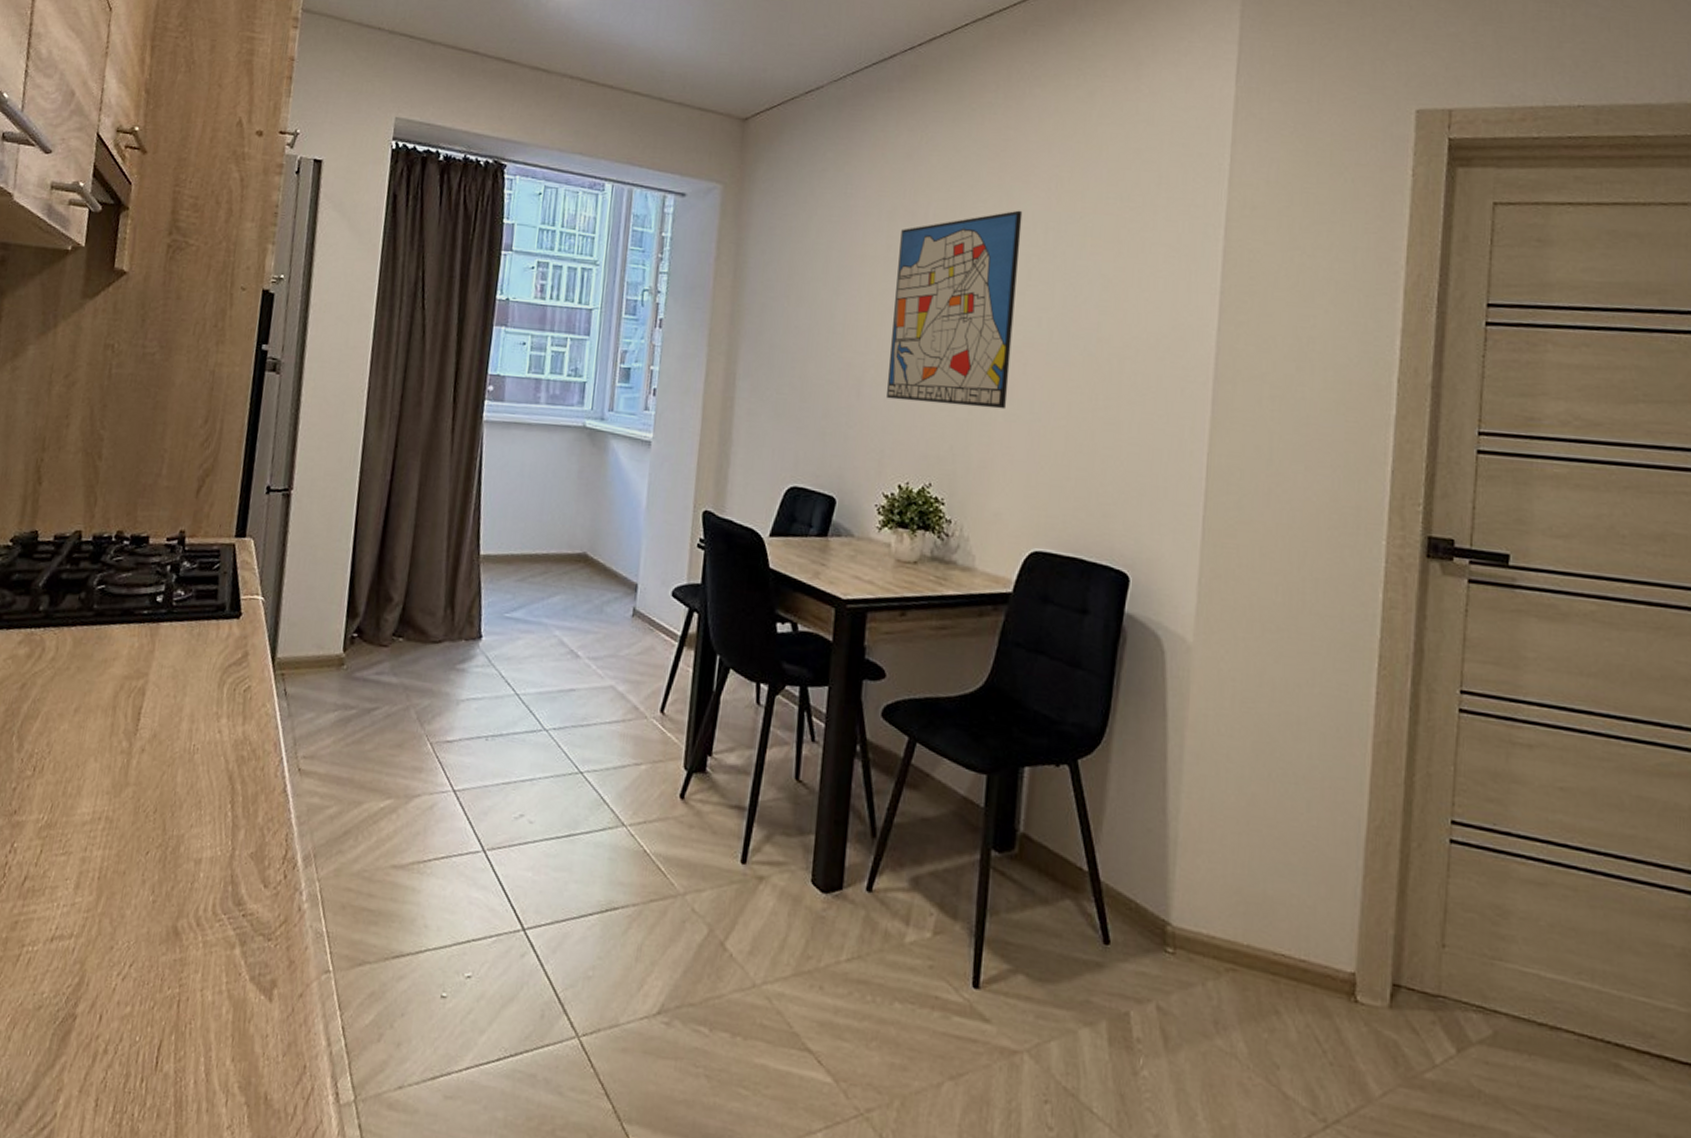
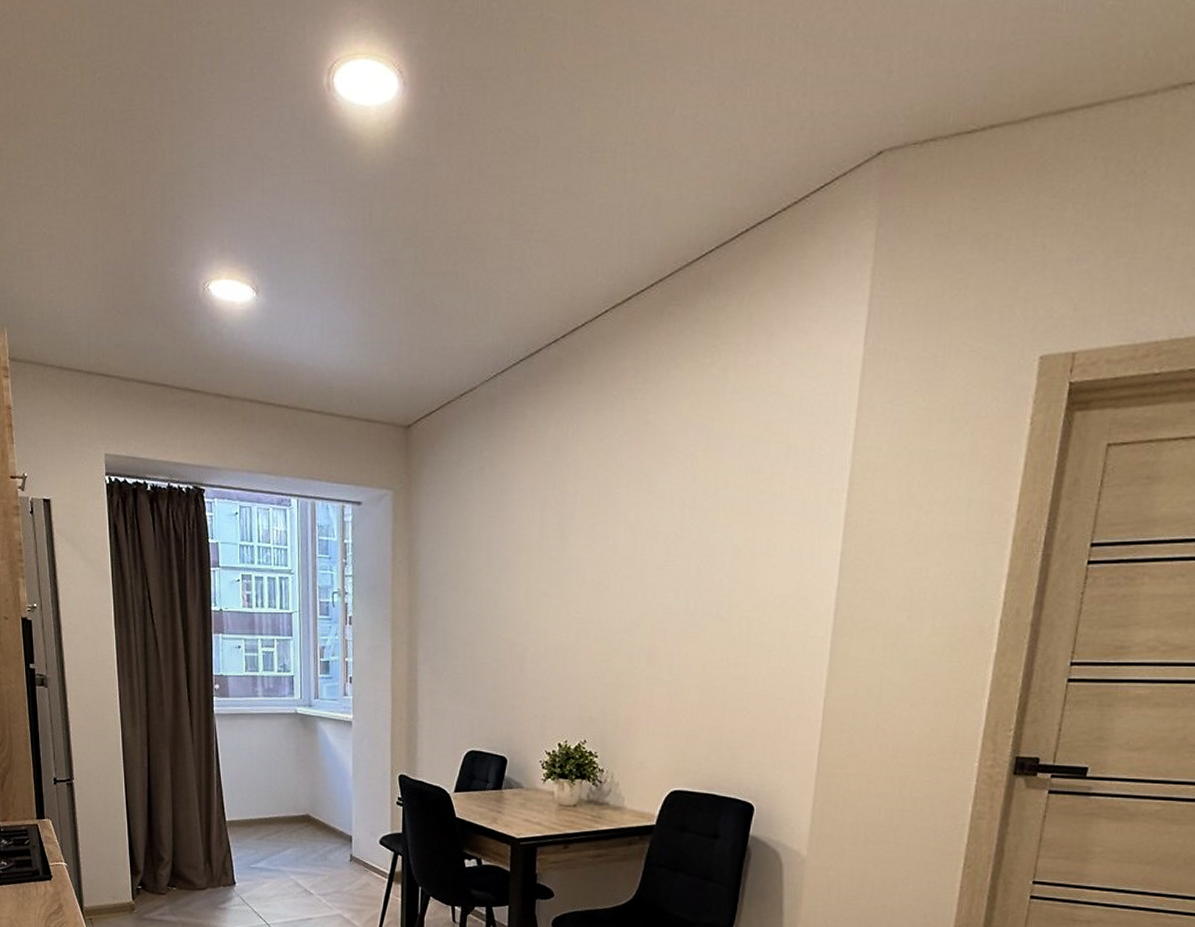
wall art: present [887,210,1023,410] -> none [546,491,661,673]

